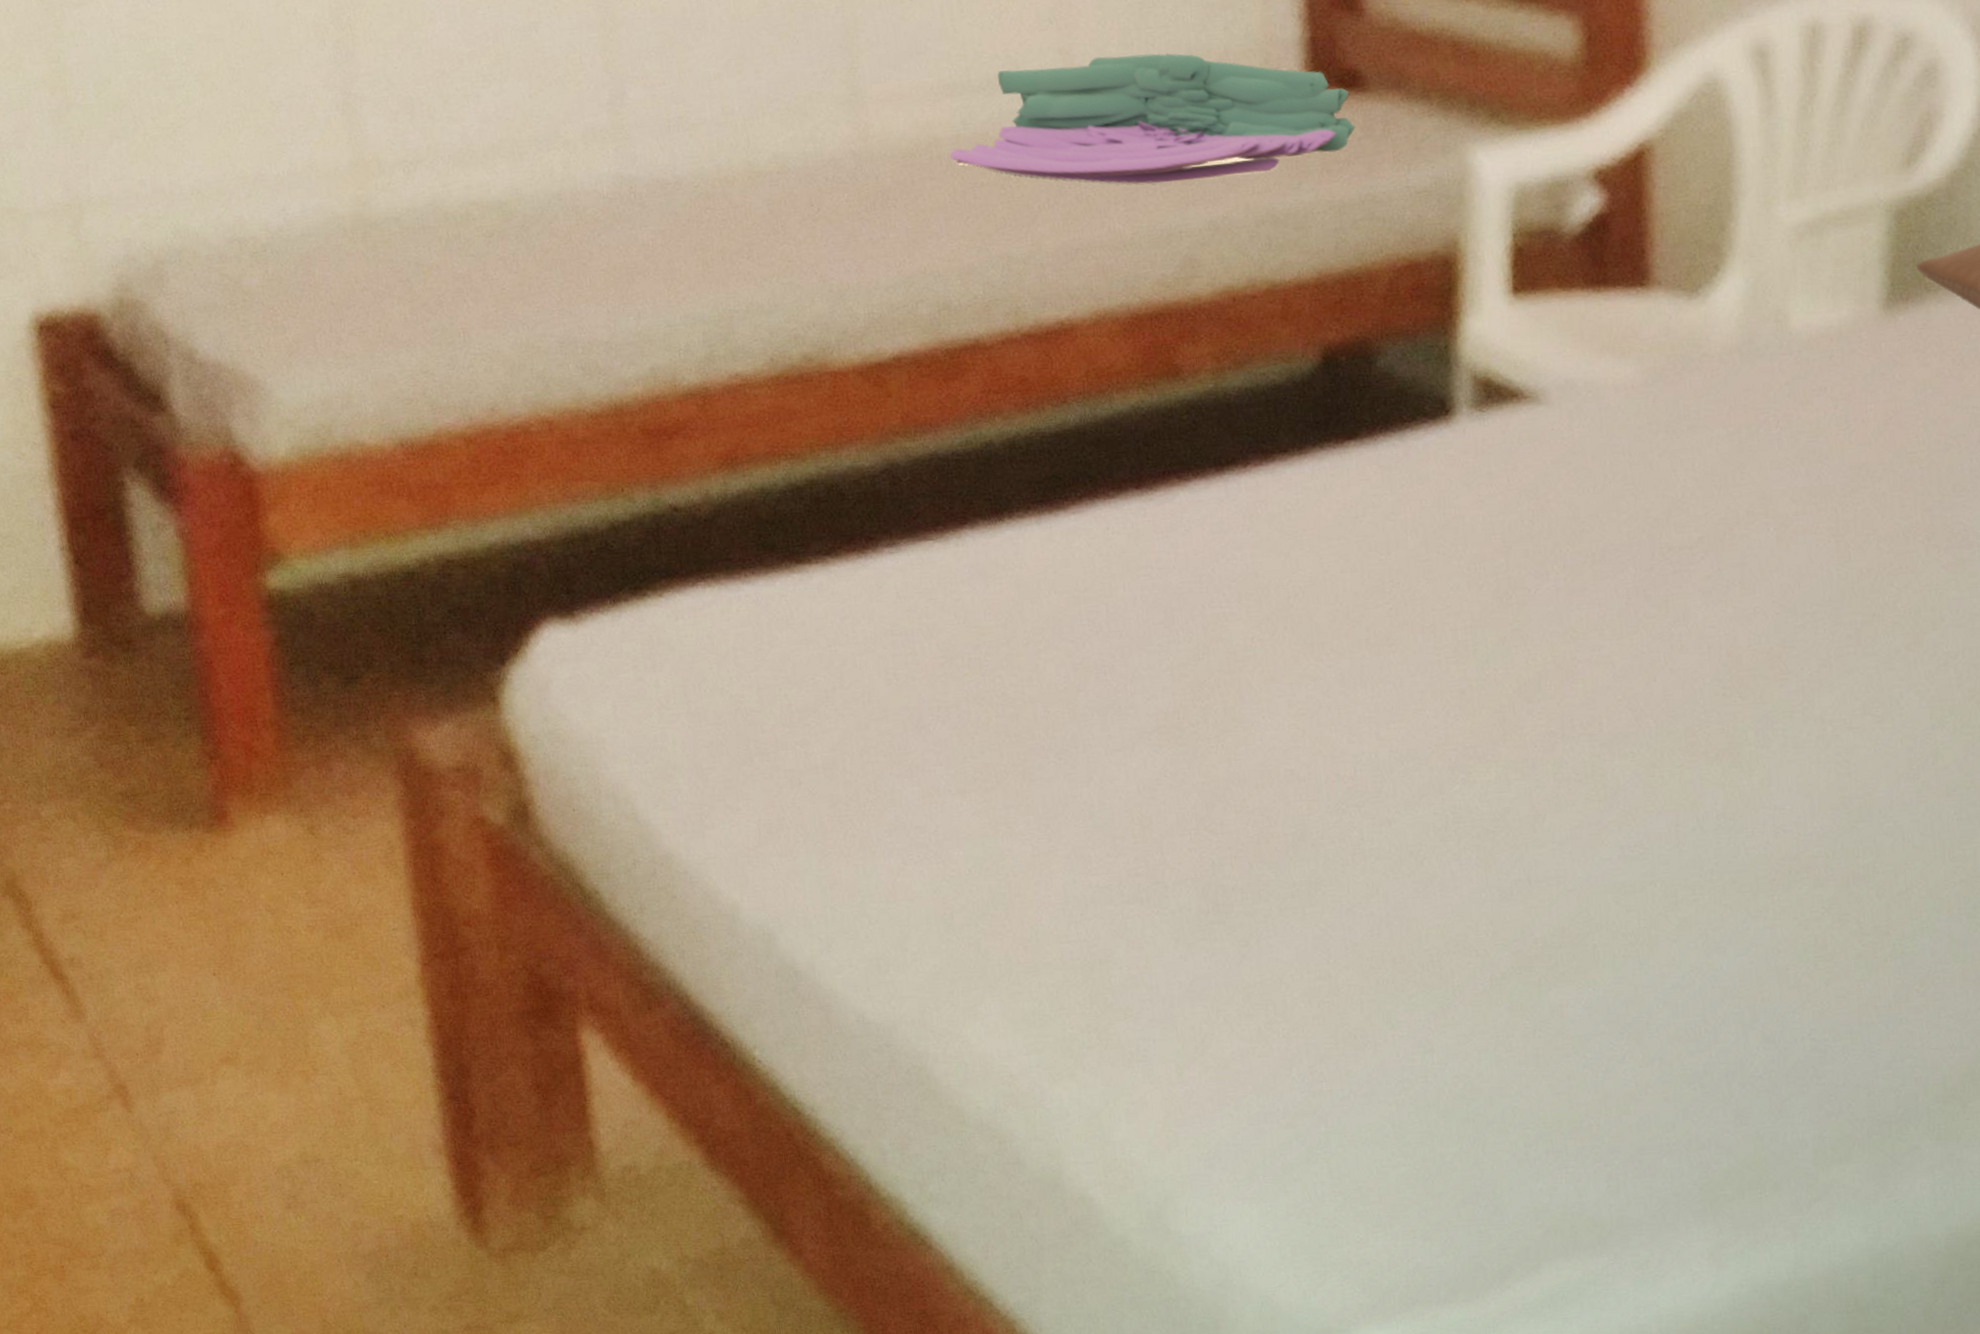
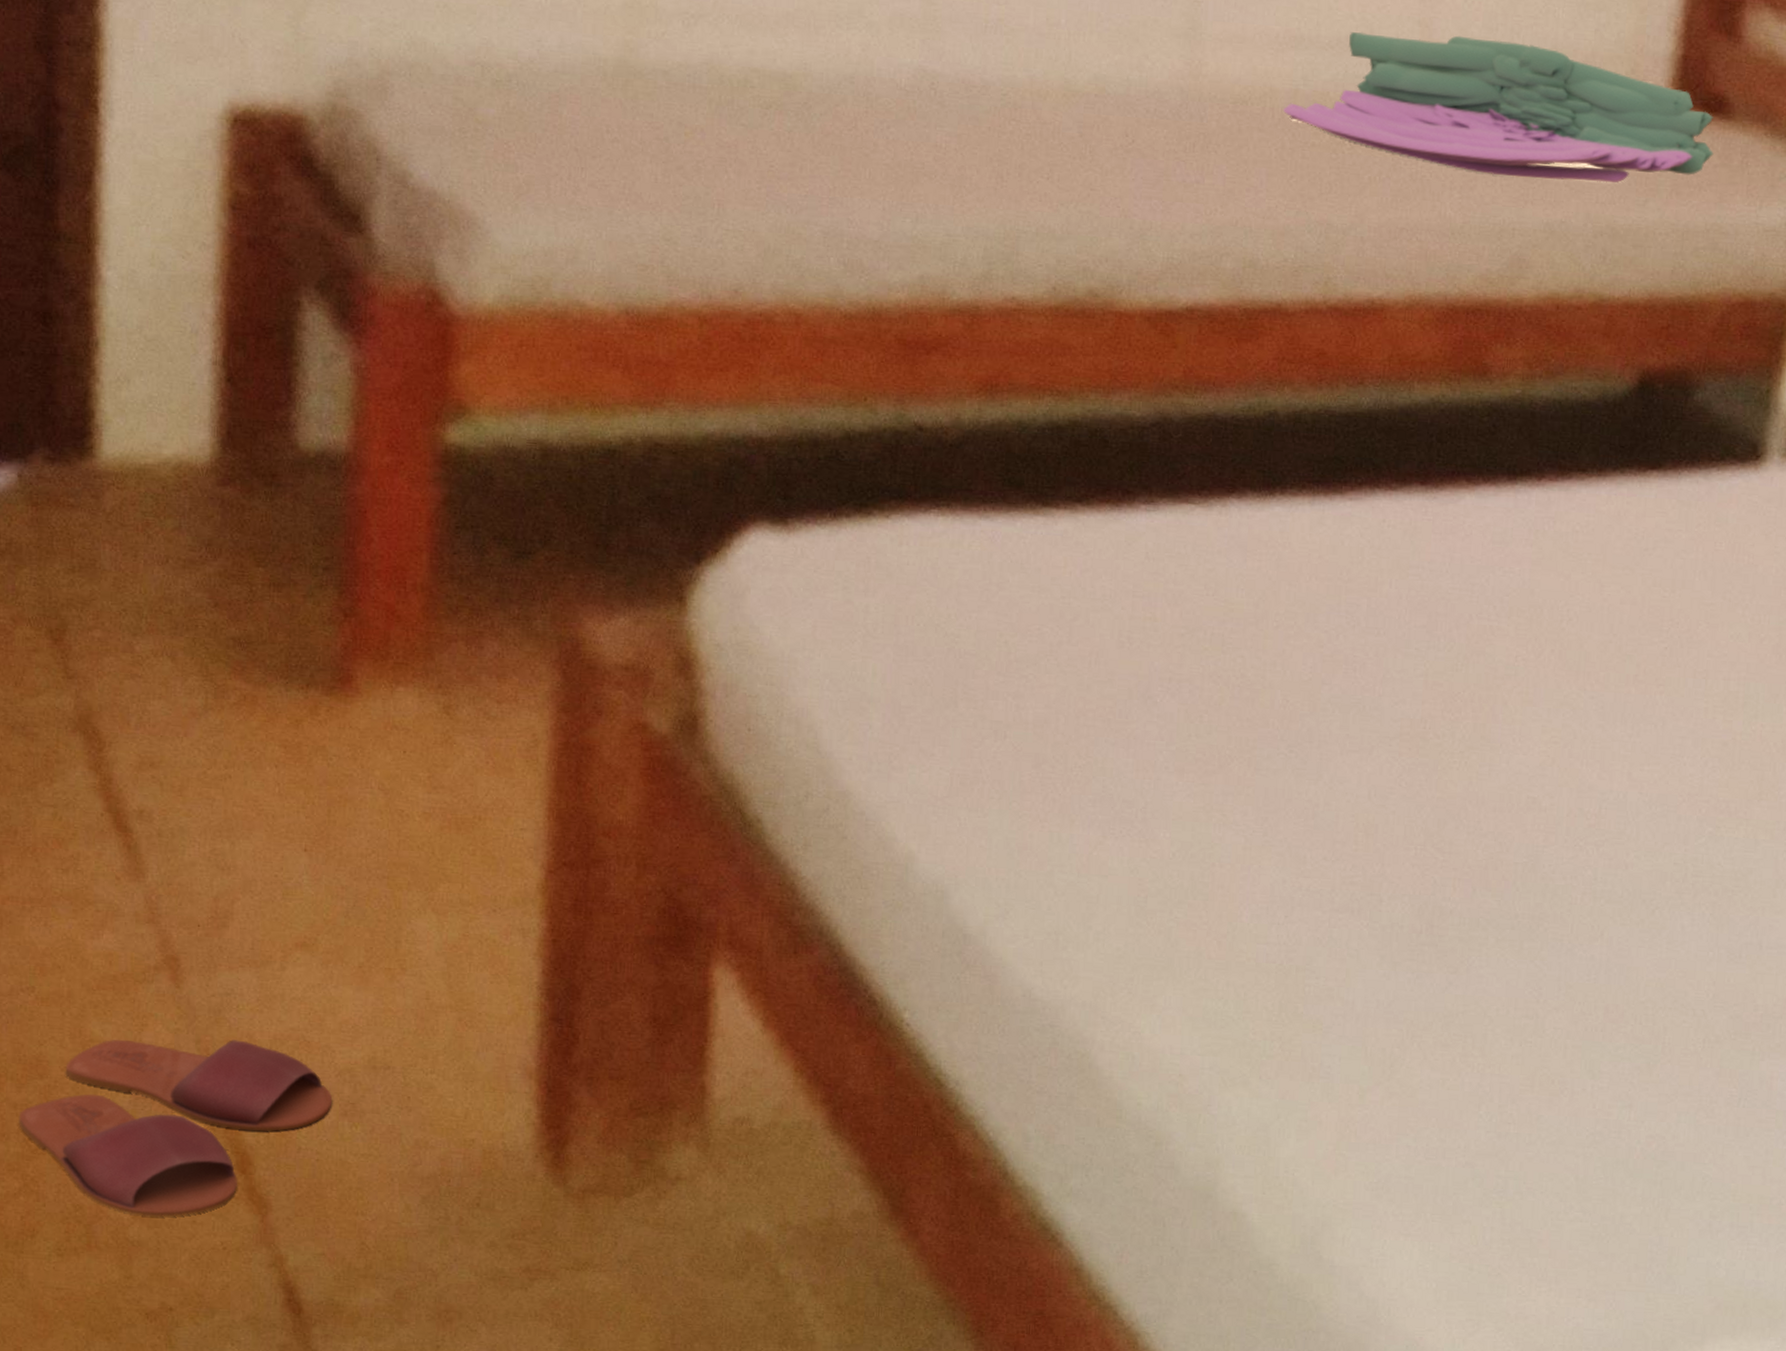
slippers: none [19,1152,277,1320] -> present [18,1039,333,1217]

